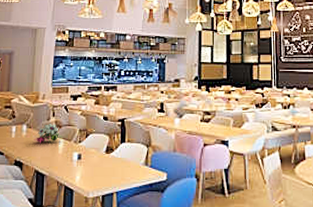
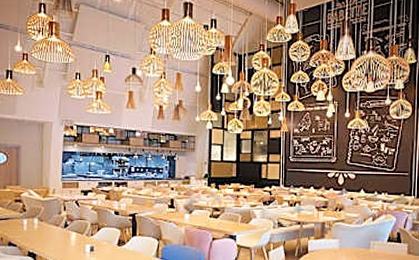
flower arrangement: present [33,124,62,144] -> none [46,217,74,236]

